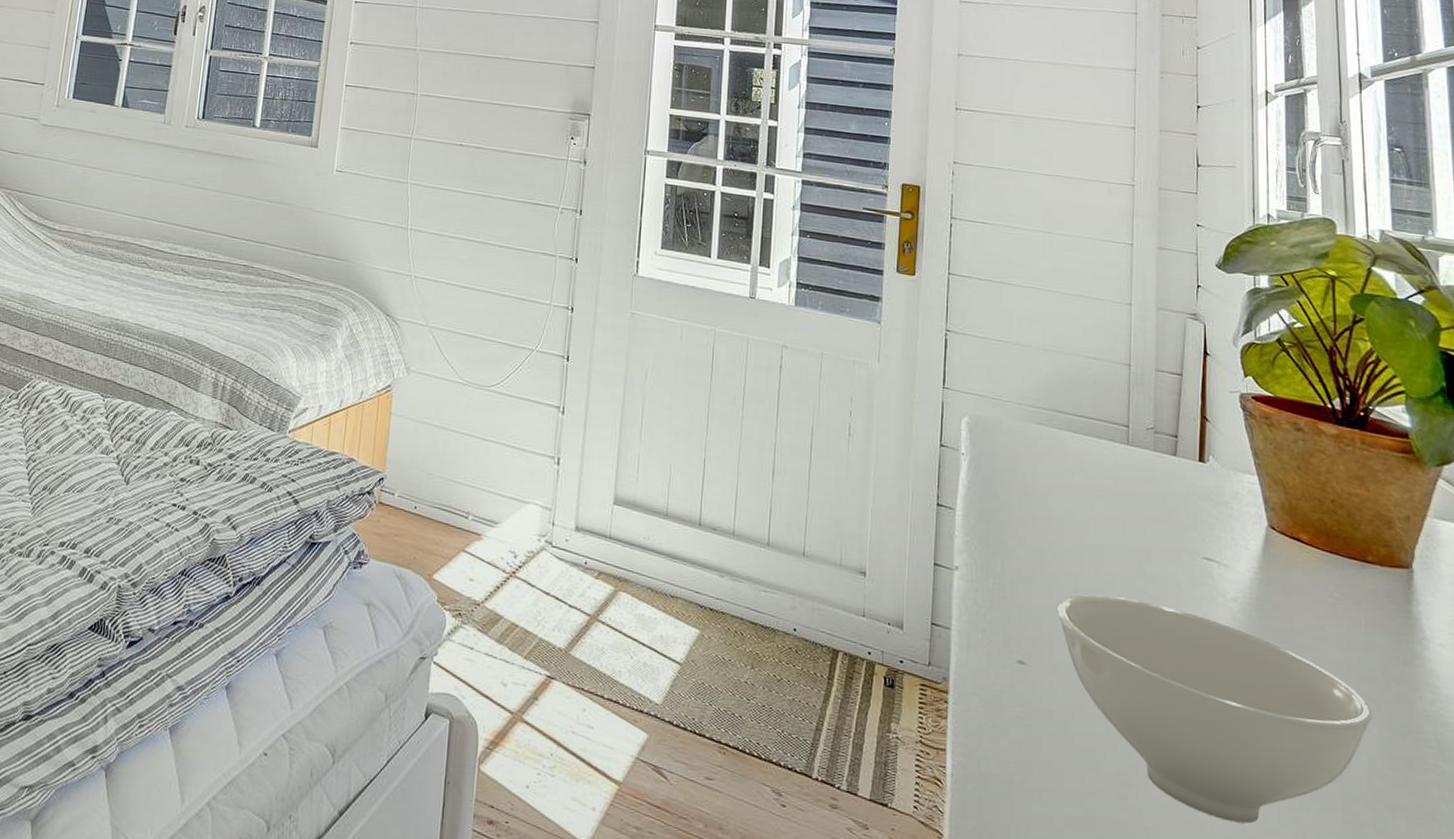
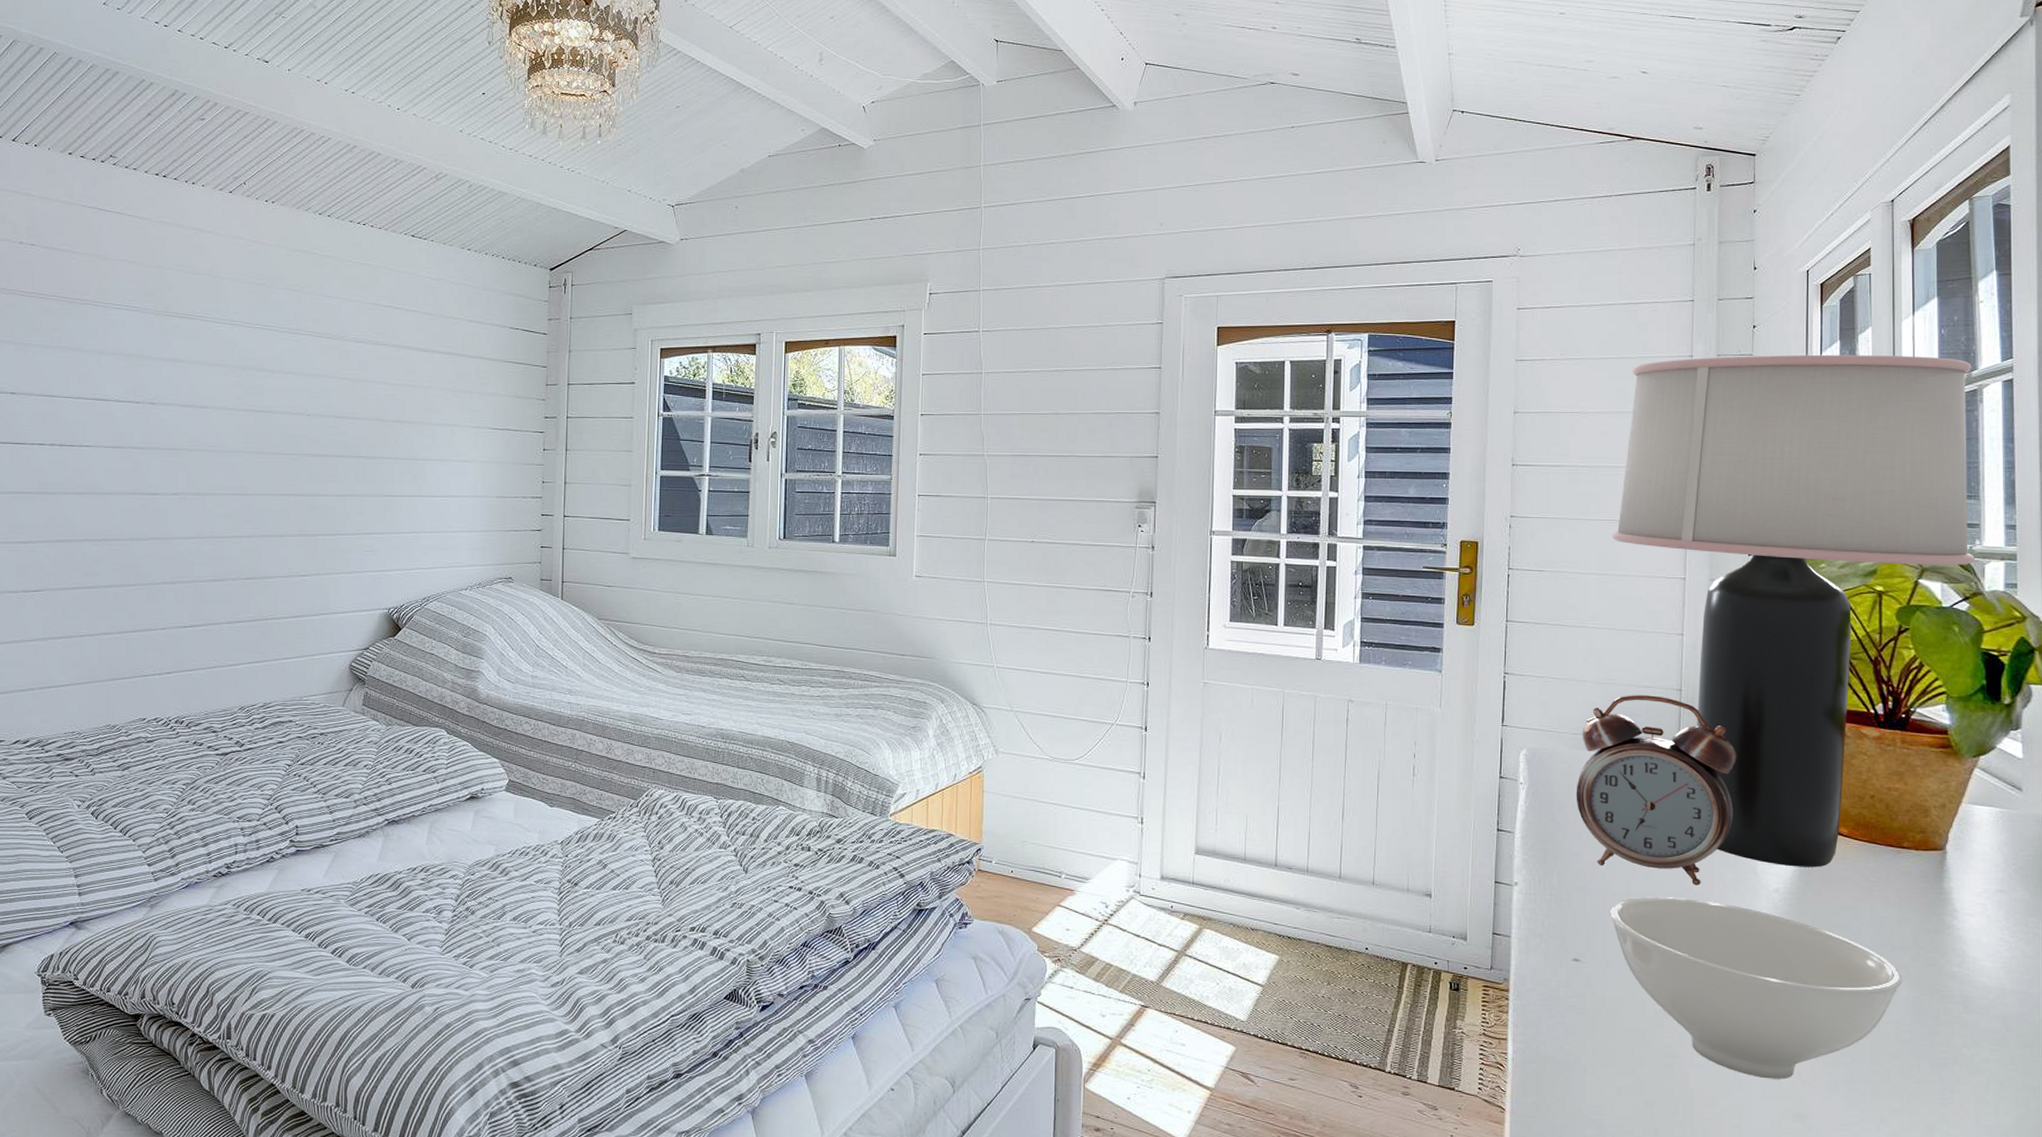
alarm clock: none [1020,365,1190,587] -> present [1576,695,1737,886]
table lamp: none [1057,15,1428,577] -> present [1611,354,1975,868]

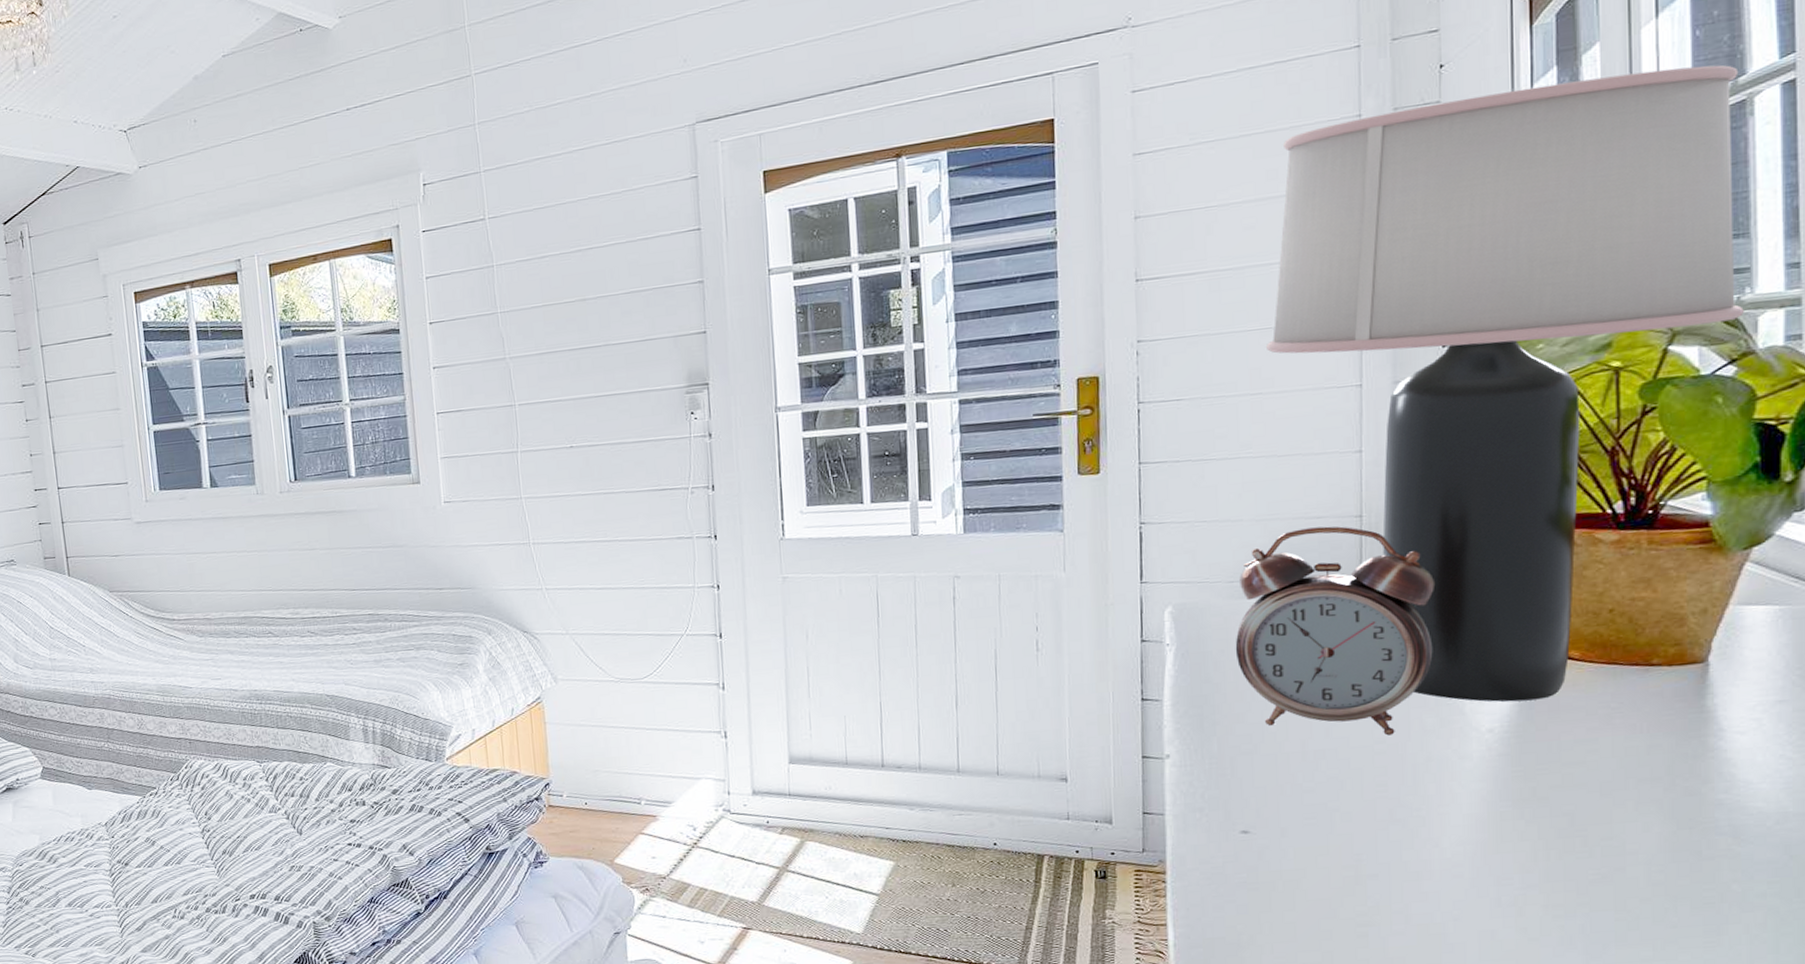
bowl: present [1609,896,1903,1079] -> none [1283,751,1654,940]

